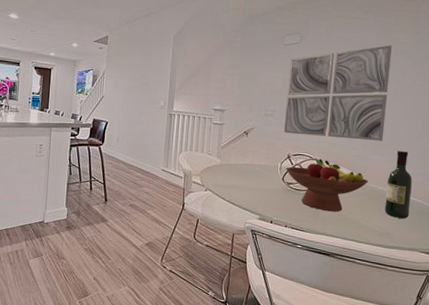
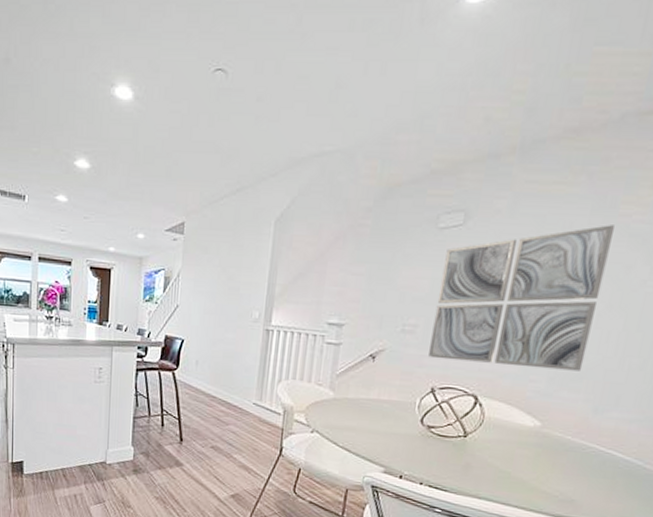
fruit bowl: present [286,158,369,212] -> none [427,394,551,468]
wine bottle: present [384,151,412,219] -> none [571,386,622,482]

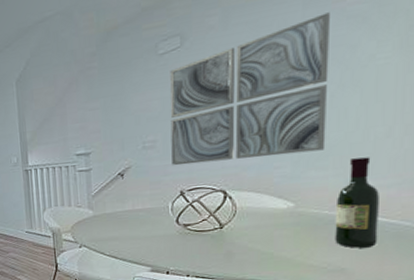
wine bottle: none [571,386,622,482] -> present [335,157,379,248]

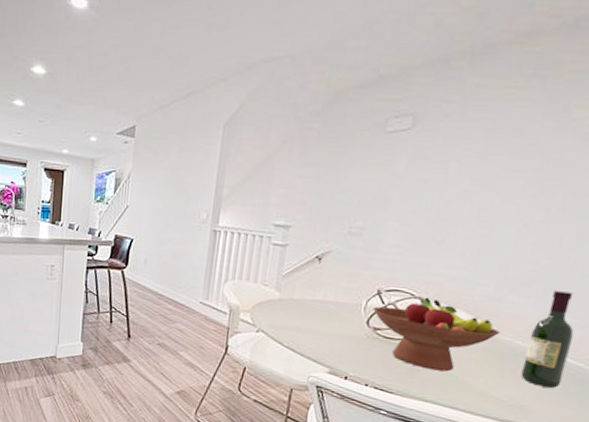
wall art: present [170,12,331,166] -> none [375,129,569,276]
fruit bowl: none [180,188,306,252] -> present [373,297,501,372]

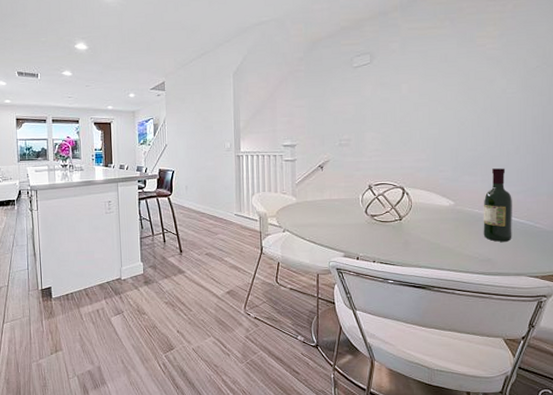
fruit bowl: present [373,297,501,372] -> none [368,186,462,242]

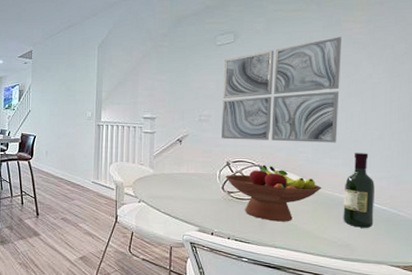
wall art: none [361,53,477,163] -> present [222,37,342,143]
fruit bowl: none [368,186,462,242] -> present [225,165,322,222]

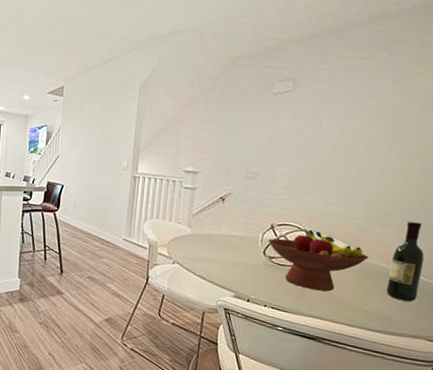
wall art: present [222,37,342,143] -> none [268,92,412,210]

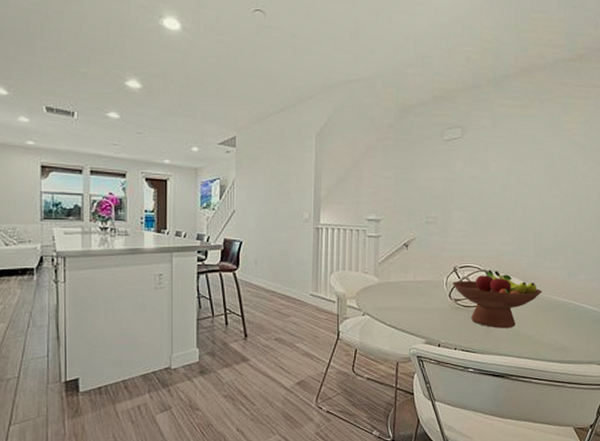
wine bottle: present [386,222,424,301] -> none [560,255,588,330]

